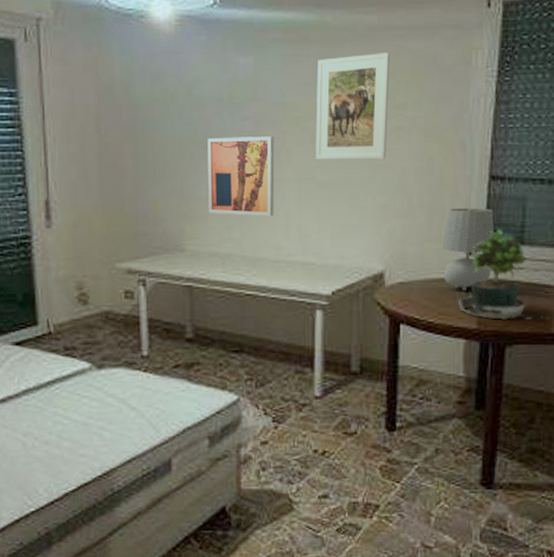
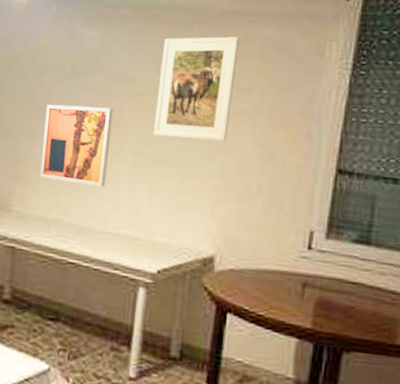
table lamp: present [442,208,494,291] -> none [278,198,338,287]
potted plant: present [458,229,542,320] -> none [293,225,386,327]

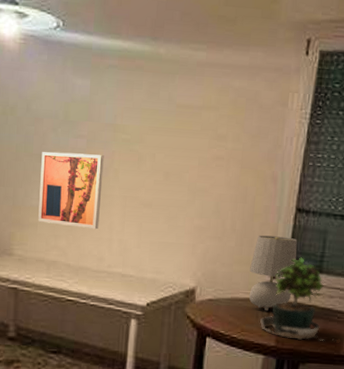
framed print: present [153,36,240,142] -> none [141,87,216,186]
table lamp: none [278,198,338,287] -> present [249,235,297,311]
potted plant: none [293,225,386,327] -> present [260,257,334,341]

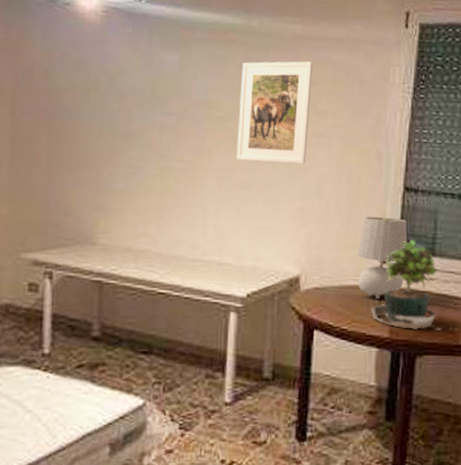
wall art: present [38,151,104,230] -> none [124,130,196,214]
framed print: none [141,87,216,186] -> present [236,61,313,165]

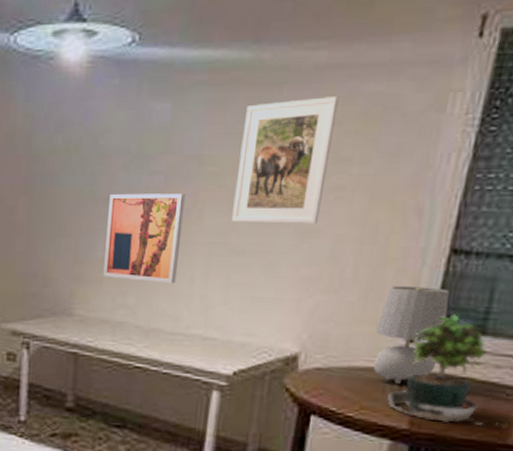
wall art: none [124,130,196,214] -> present [103,193,186,284]

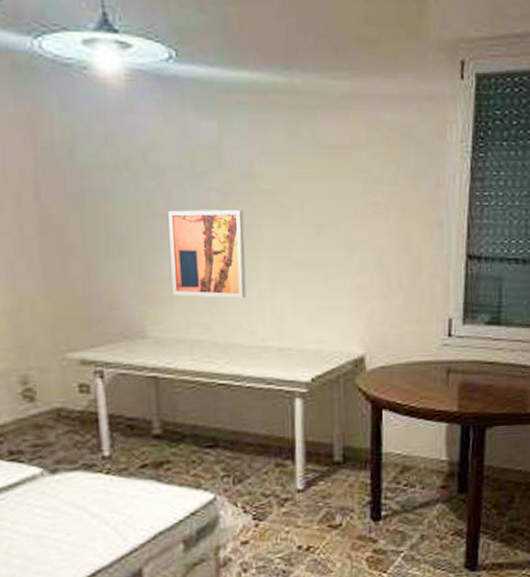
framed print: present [232,96,339,225] -> none [287,122,364,237]
table lamp: present [373,286,450,385] -> none [422,288,472,374]
potted plant: present [388,314,498,425] -> none [440,309,519,401]

